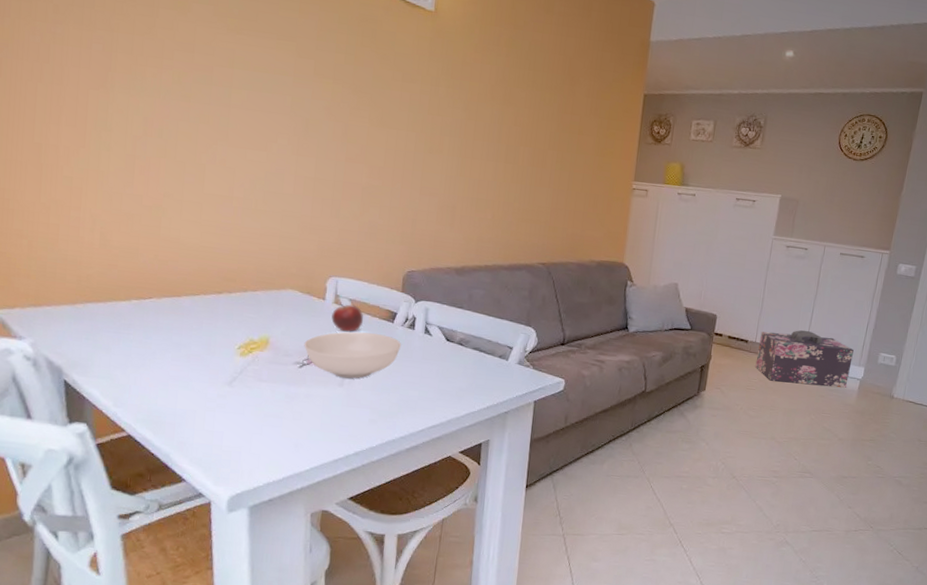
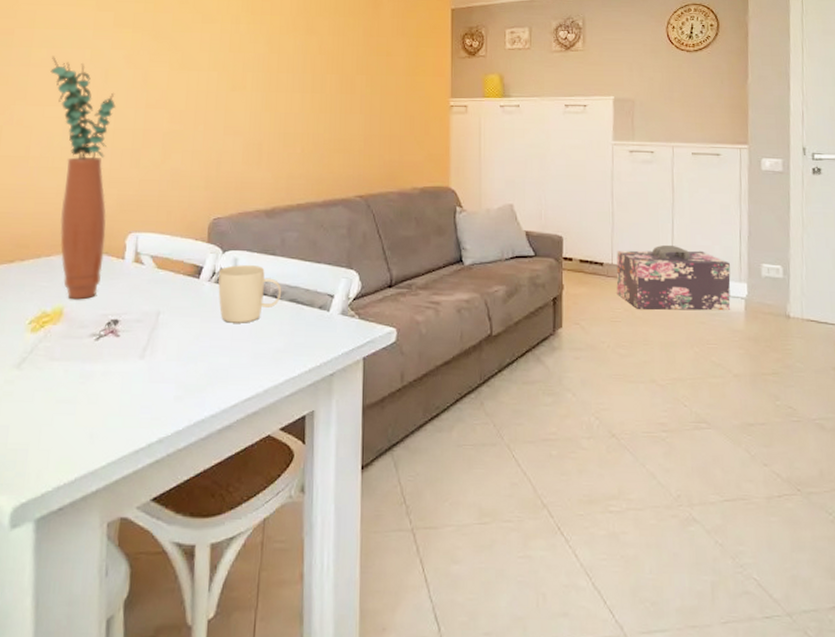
vase: none [251,99,317,332] -> present [50,56,117,300]
bowl: present [304,331,402,379] -> none [101,292,209,348]
fruit: present [331,304,364,332] -> none [131,261,167,294]
mug: none [410,314,467,364] -> present [218,265,282,323]

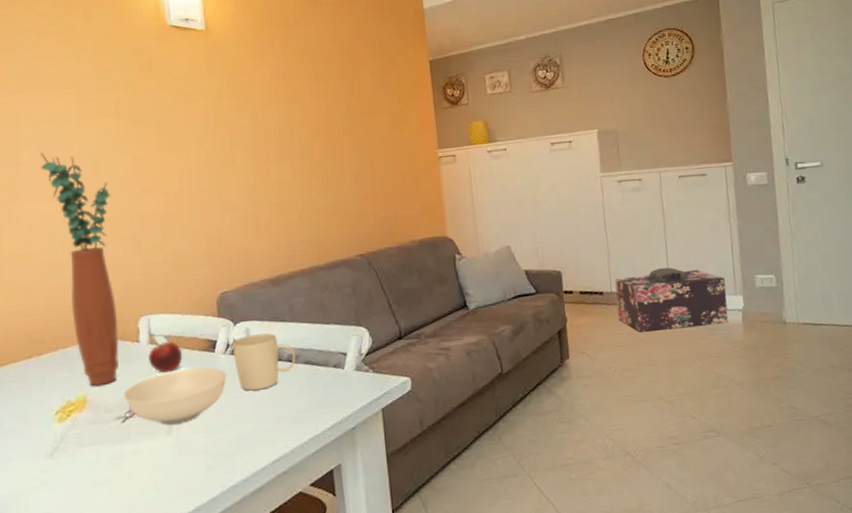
bowl: none [101,292,209,348] -> present [124,367,227,425]
fruit: none [131,261,167,294] -> present [148,341,183,372]

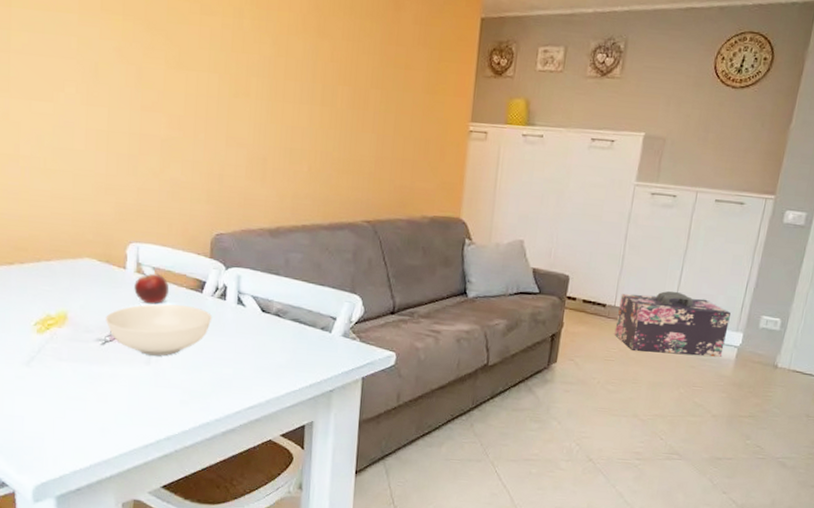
vase: present [41,152,120,387] -> none [34,42,109,305]
mug: present [233,333,296,391] -> none [221,282,285,339]

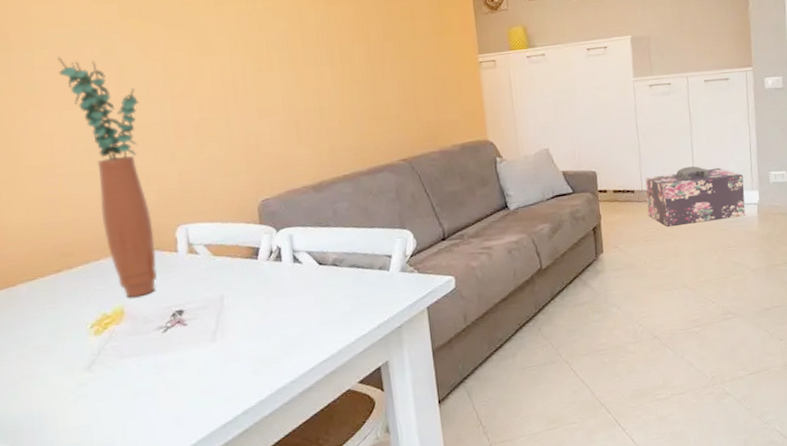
vase: none [34,42,109,305] -> present [57,56,157,298]
bowl: present [105,303,213,356] -> none [163,274,272,332]
fruit: present [134,273,170,304] -> none [188,249,225,281]

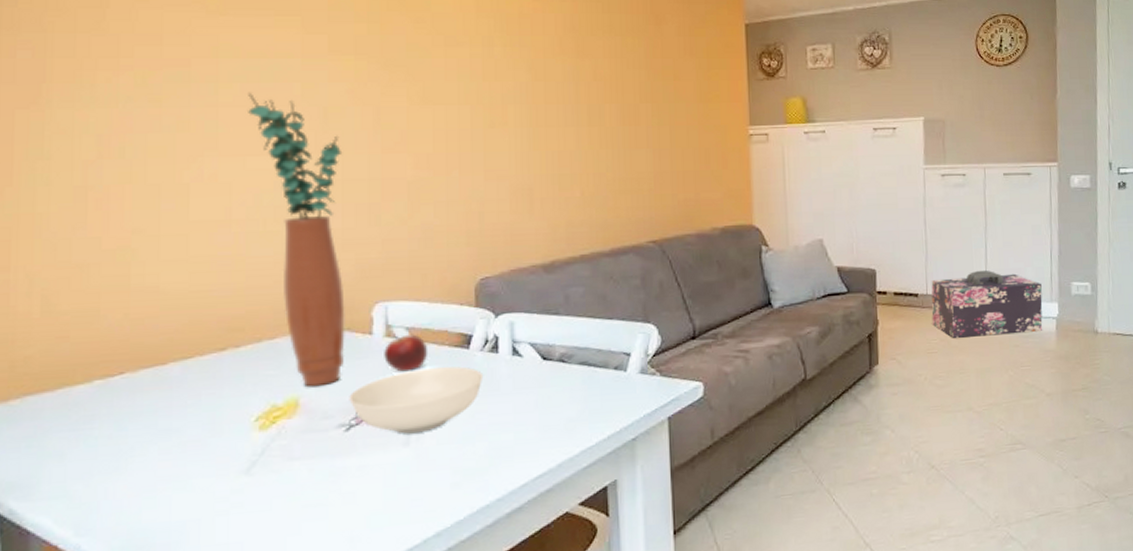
bowl: none [163,274,272,332] -> present [349,366,484,434]
fruit: none [188,249,225,281] -> present [384,334,429,372]

